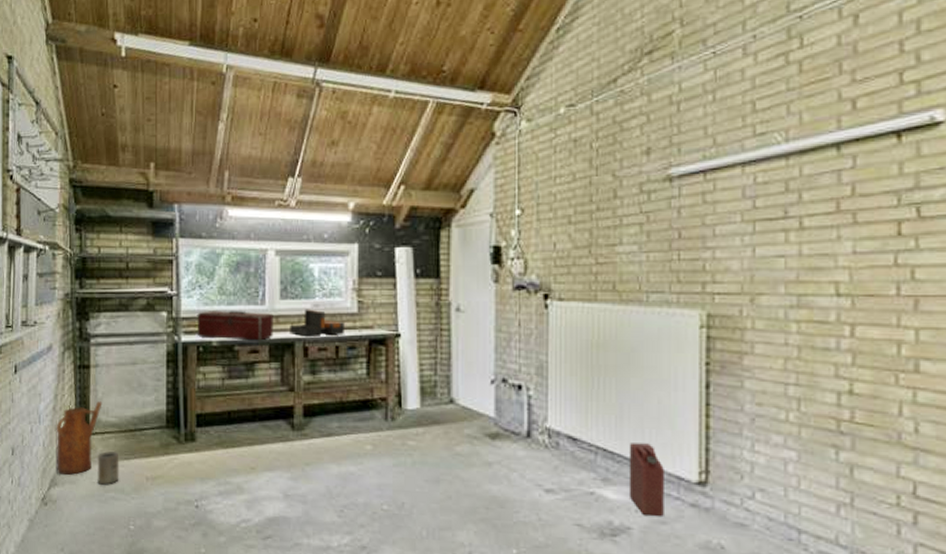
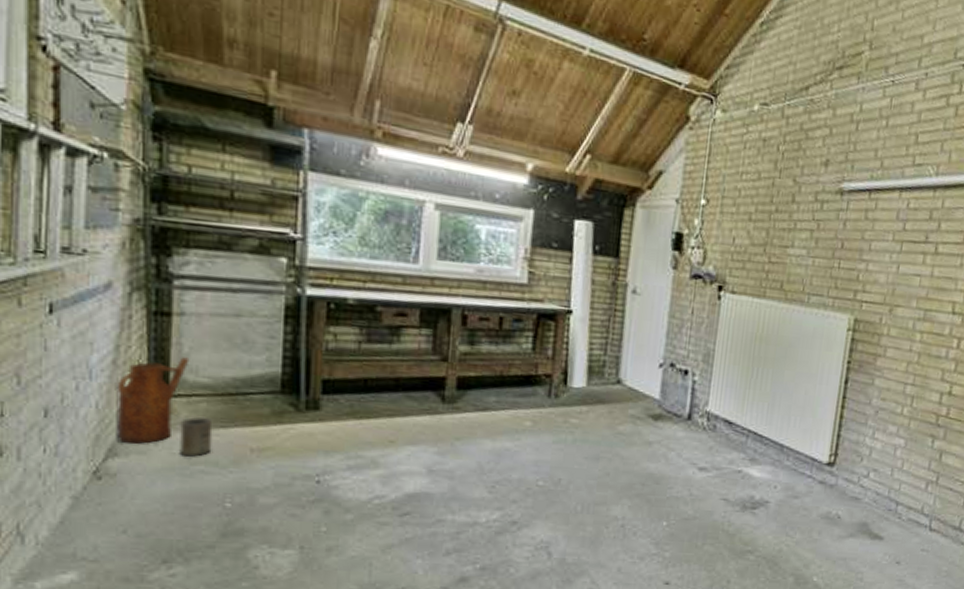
toolbox: present [198,311,273,341] -> none [329,262,428,304]
toolbox: present [290,309,346,338] -> none [447,273,513,306]
jerry can: present [628,443,664,516] -> none [770,428,803,491]

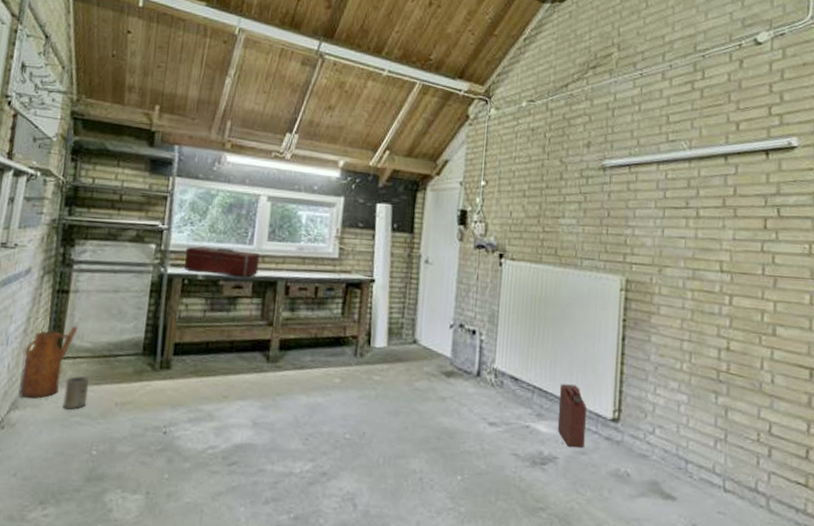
toolbox: none [329,262,428,304] -> present [184,246,260,278]
jerry can: none [770,428,803,491] -> present [557,384,586,447]

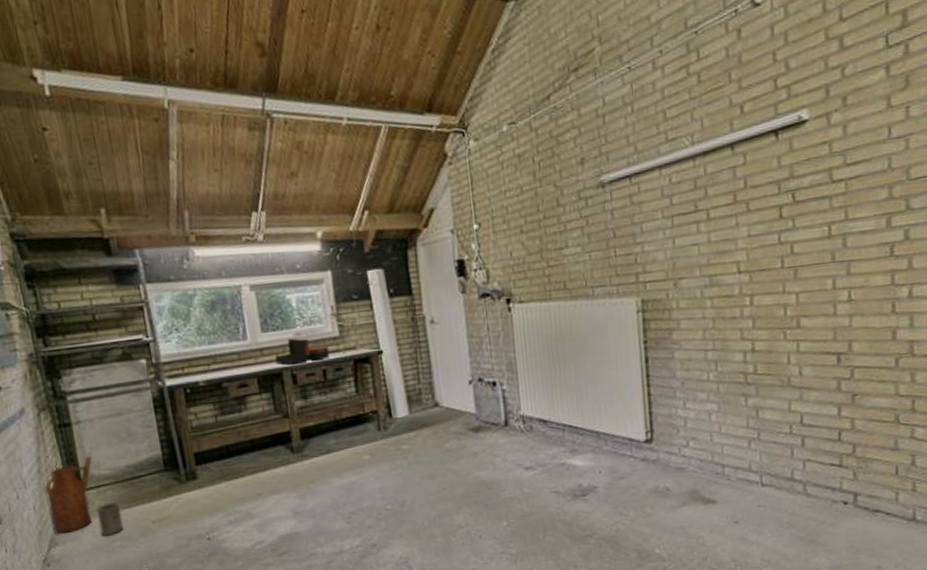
toolbox: present [184,246,260,278] -> none [179,346,260,379]
toolbox: none [274,251,326,277] -> present [275,338,329,366]
jerry can: present [557,384,586,447] -> none [589,415,622,474]

